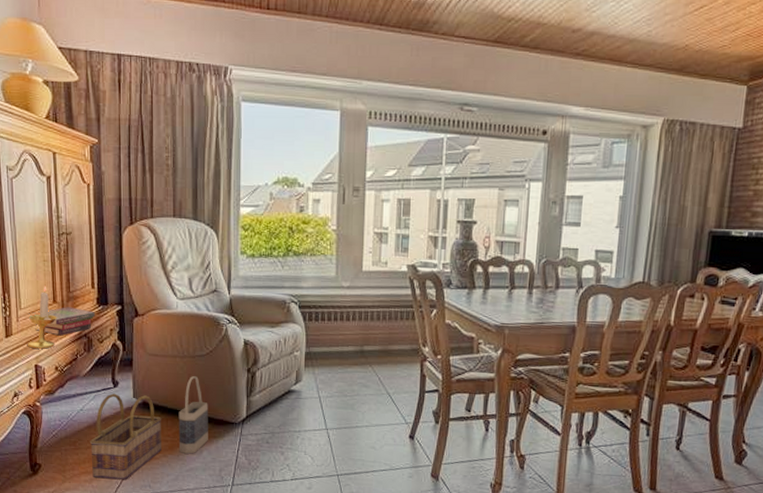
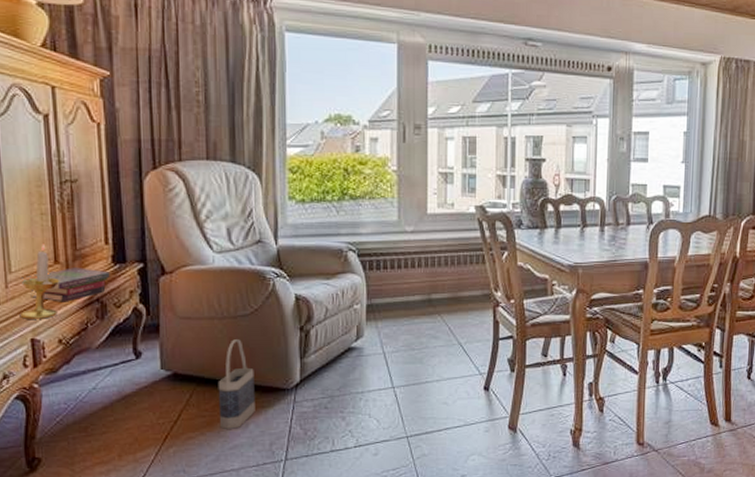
basket: present [89,393,162,480] -> none [105,365,198,469]

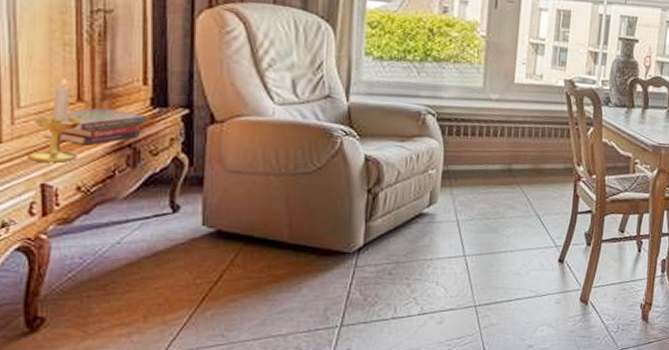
bag: present [218,339,255,429] -> none [268,198,312,292]

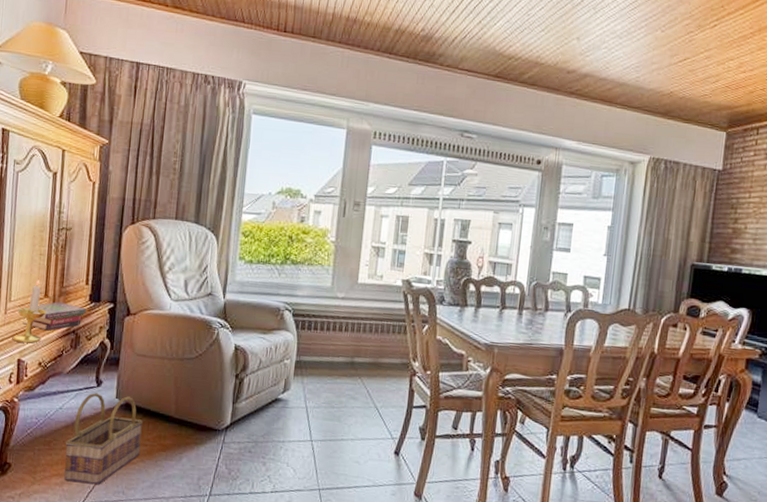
basket: none [129,220,245,331] -> present [64,392,144,485]

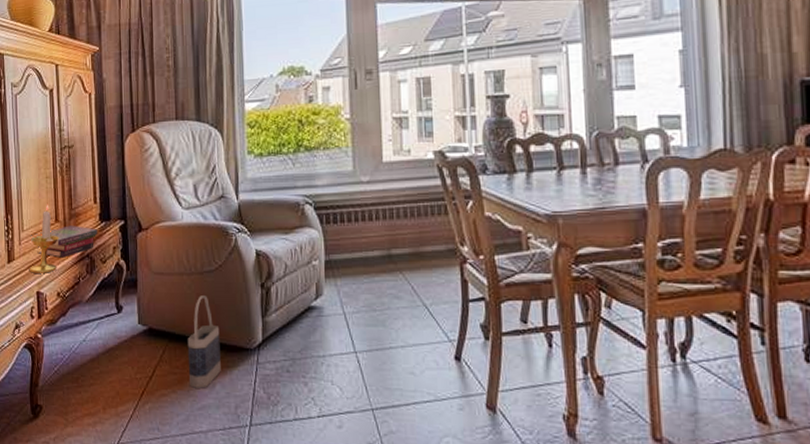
basket: present [64,392,144,485] -> none [93,320,170,423]
bag: none [158,379,193,460] -> present [187,296,221,388]

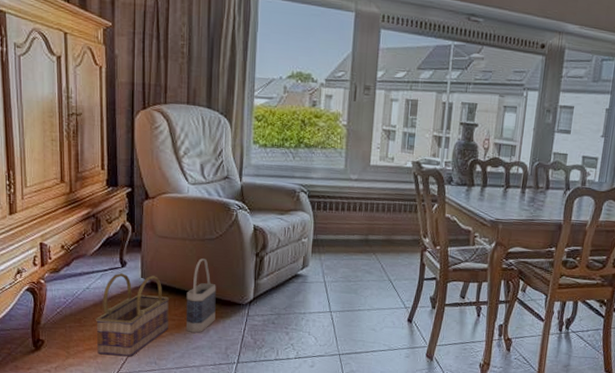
candlestick: present [29,203,59,273] -> none [32,164,65,228]
books: present [30,225,98,258] -> none [33,187,104,215]
basket: none [93,320,170,423] -> present [95,273,170,357]

